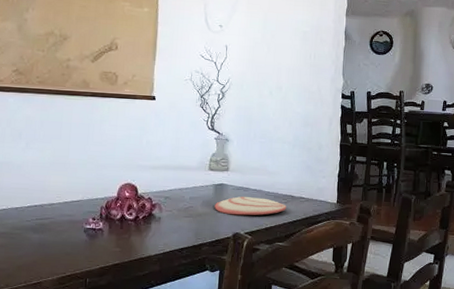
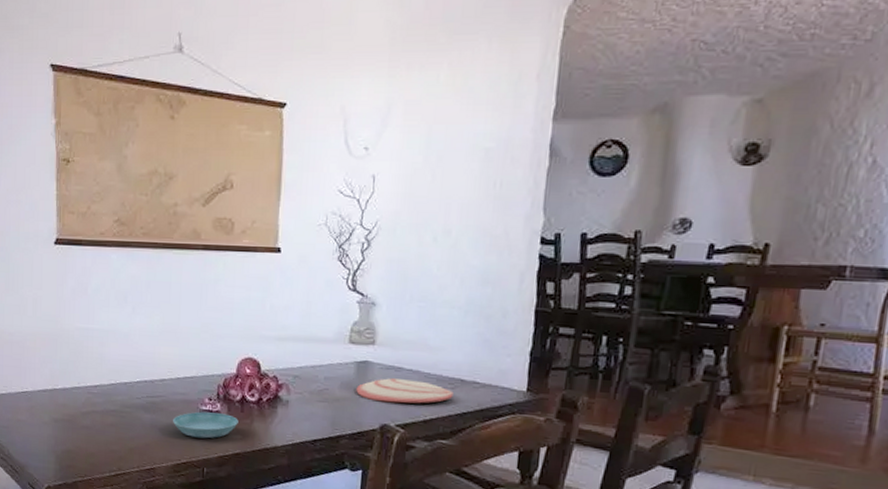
saucer: none [60,230,118,253] -> present [173,411,239,439]

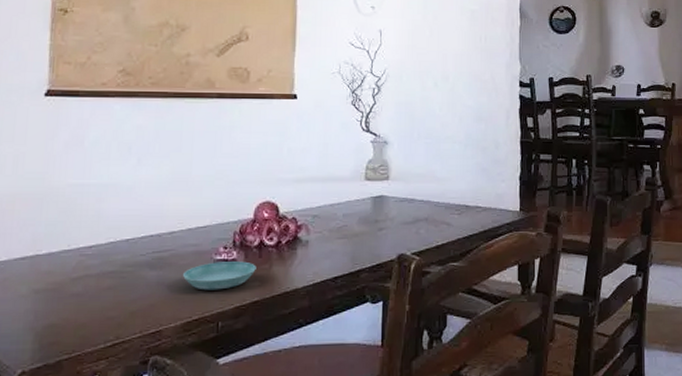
plate: present [356,378,454,404] -> none [374,210,460,233]

